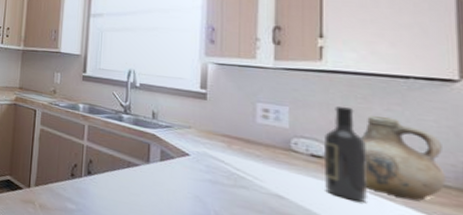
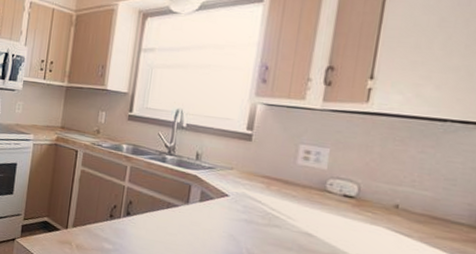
wine bottle: present [325,105,369,202] -> none [352,147,396,239]
ceramic jug: present [360,115,446,201] -> none [388,157,464,237]

